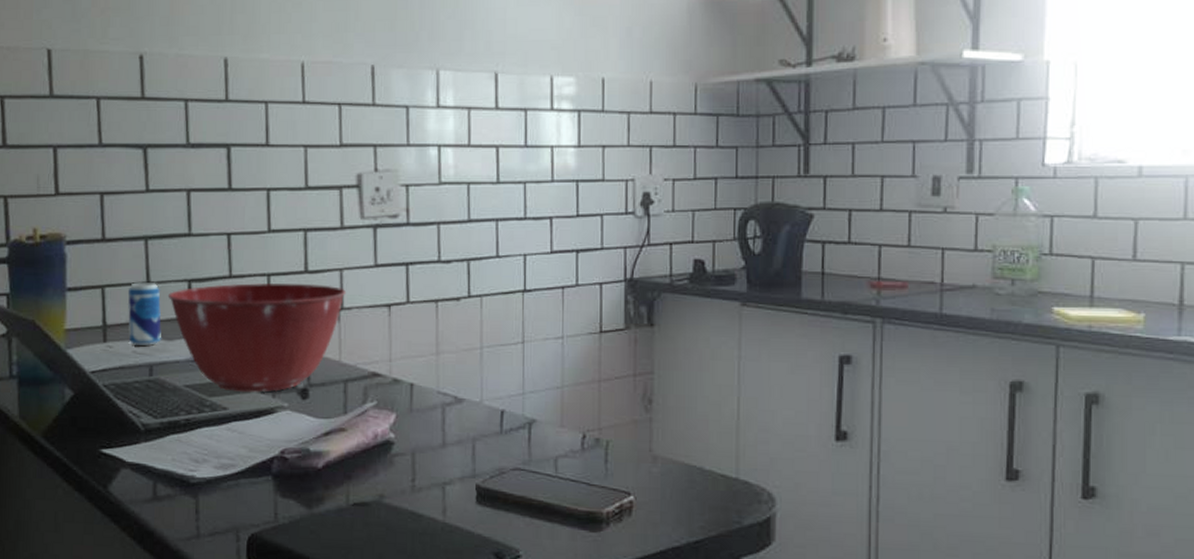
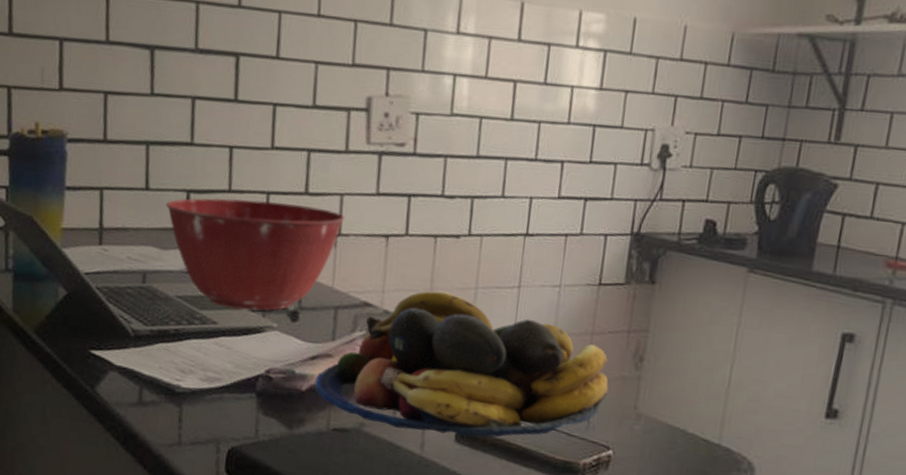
beverage can: present [127,282,162,346] -> none [124,187,158,253]
fruit bowl: none [330,354,621,497] -> present [314,290,609,438]

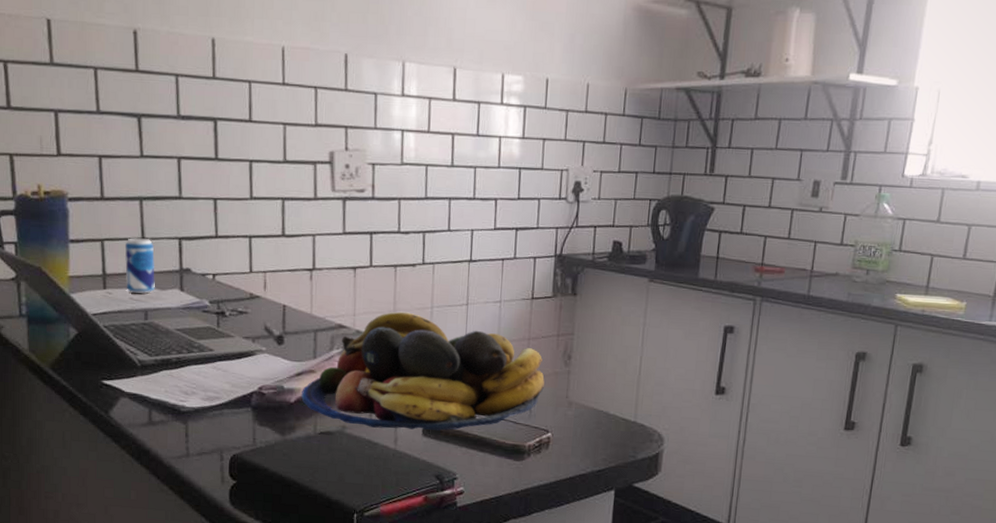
beverage can: none [124,187,158,253] -> present [124,238,155,294]
mixing bowl: present [165,197,345,311] -> none [160,243,318,337]

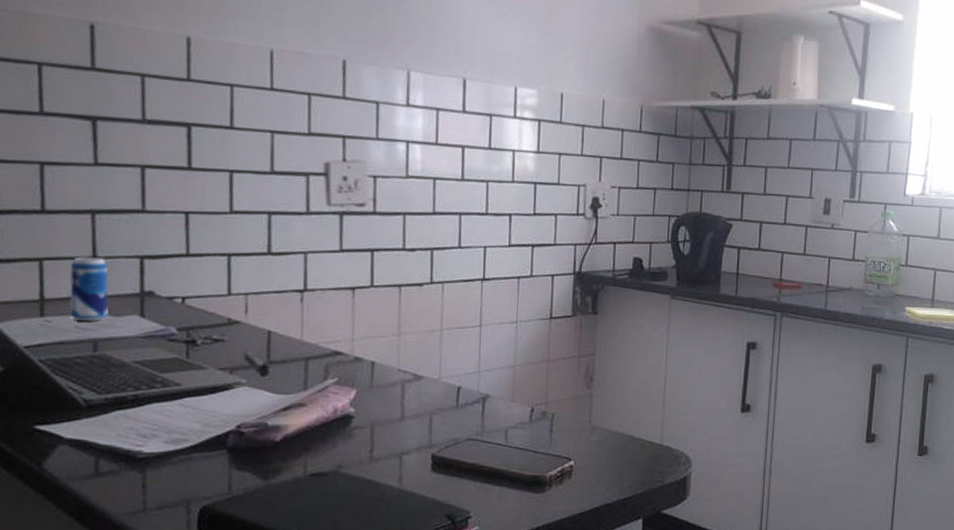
fruit bowl: present [301,311,545,431] -> none [289,335,566,466]

